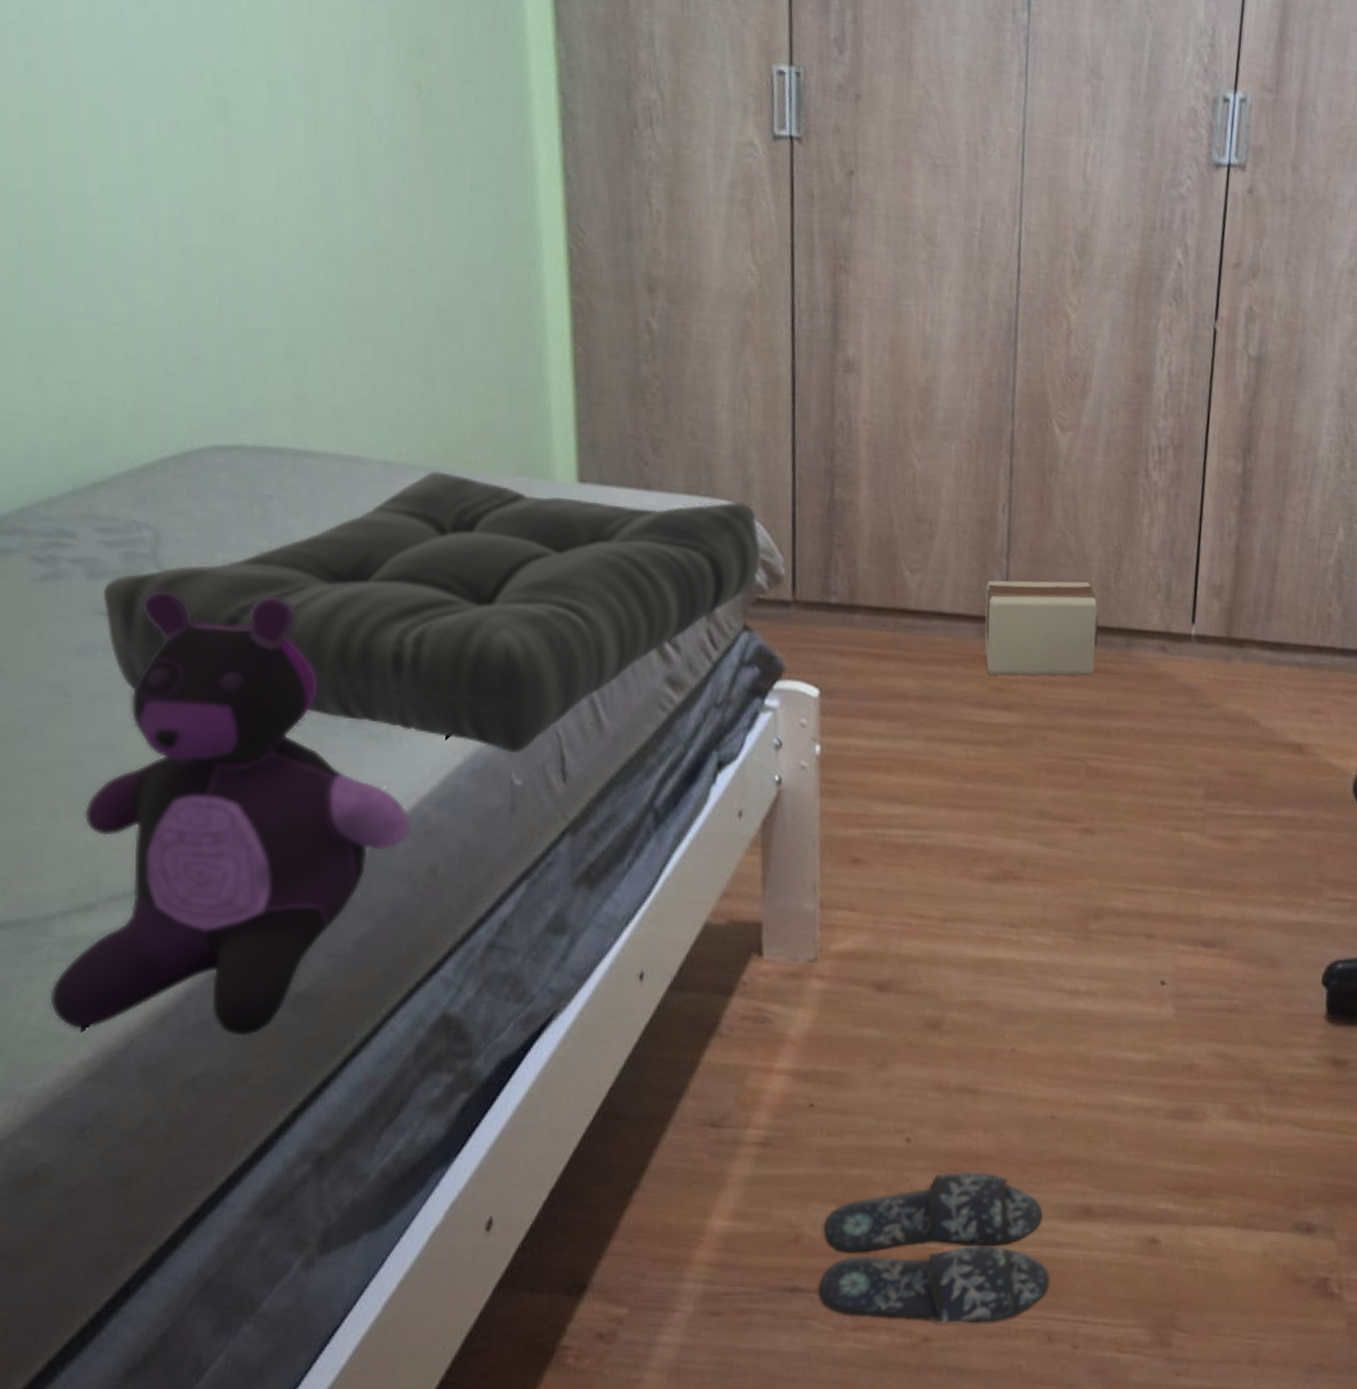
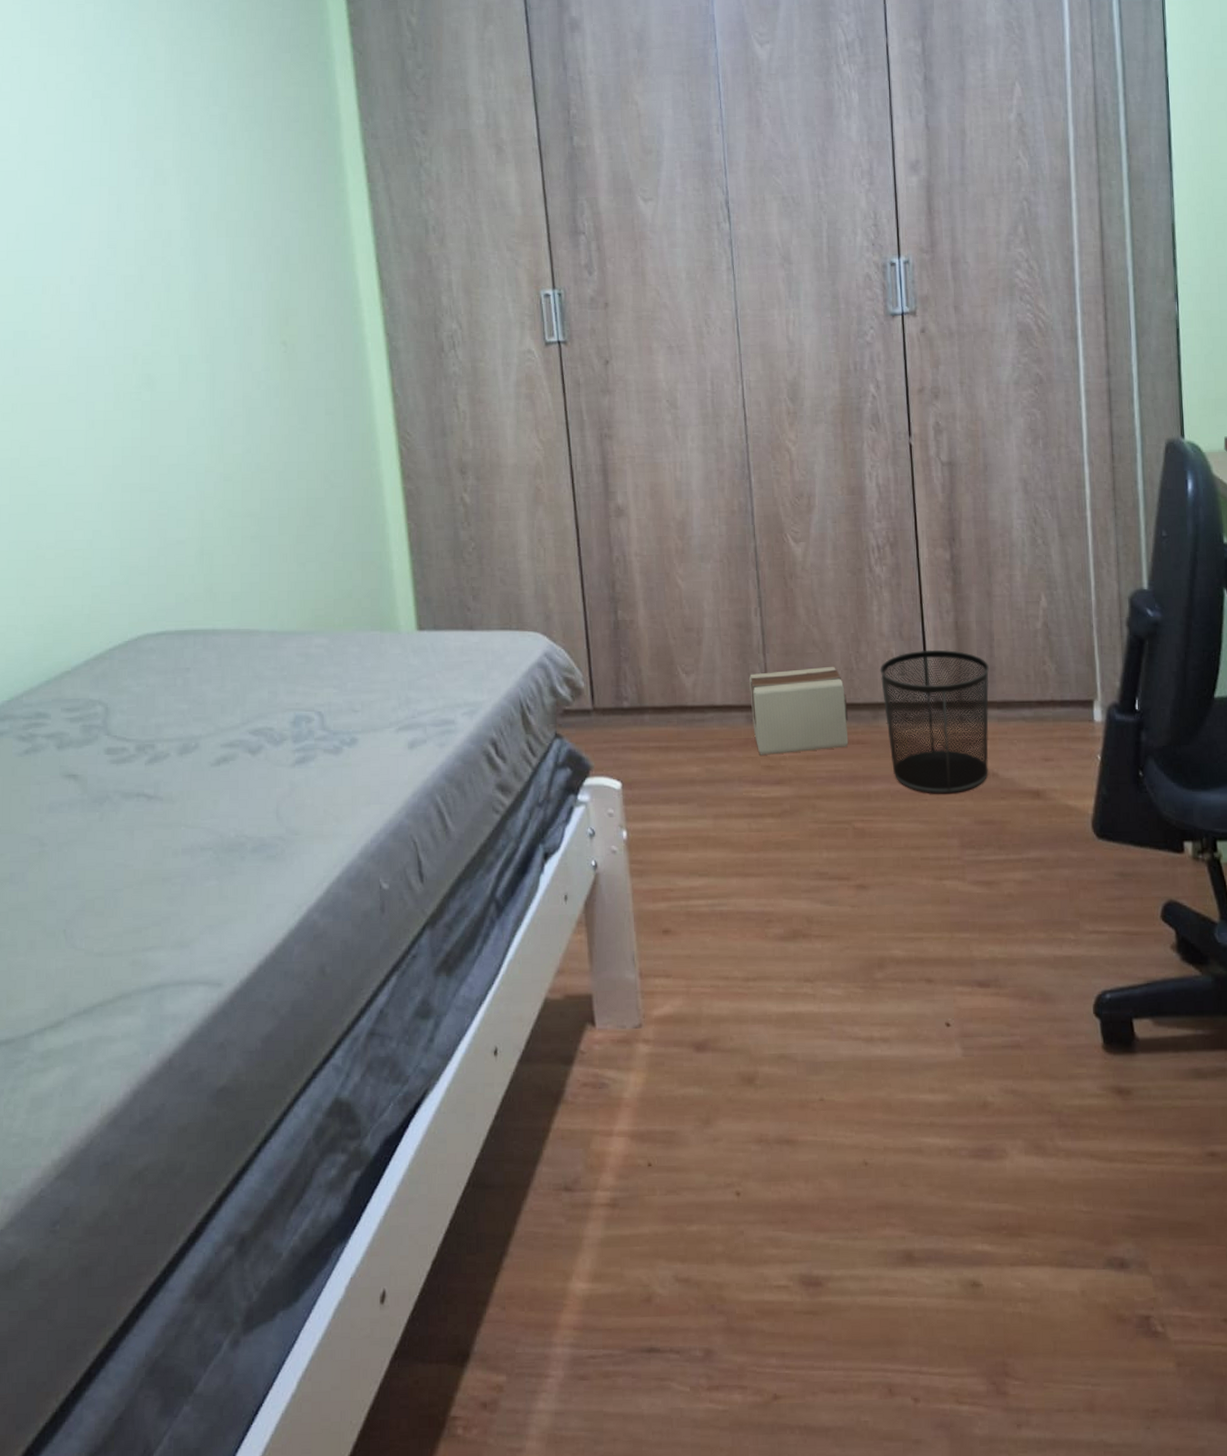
stuffed animal: present [50,589,412,1036] -> none [29,749,304,1132]
seat cushion: present [102,471,761,754] -> none [68,631,564,862]
slippers: present [818,1171,1050,1324] -> none [671,1221,884,1379]
waste bin: none [1140,575,1267,739] -> present [880,650,989,794]

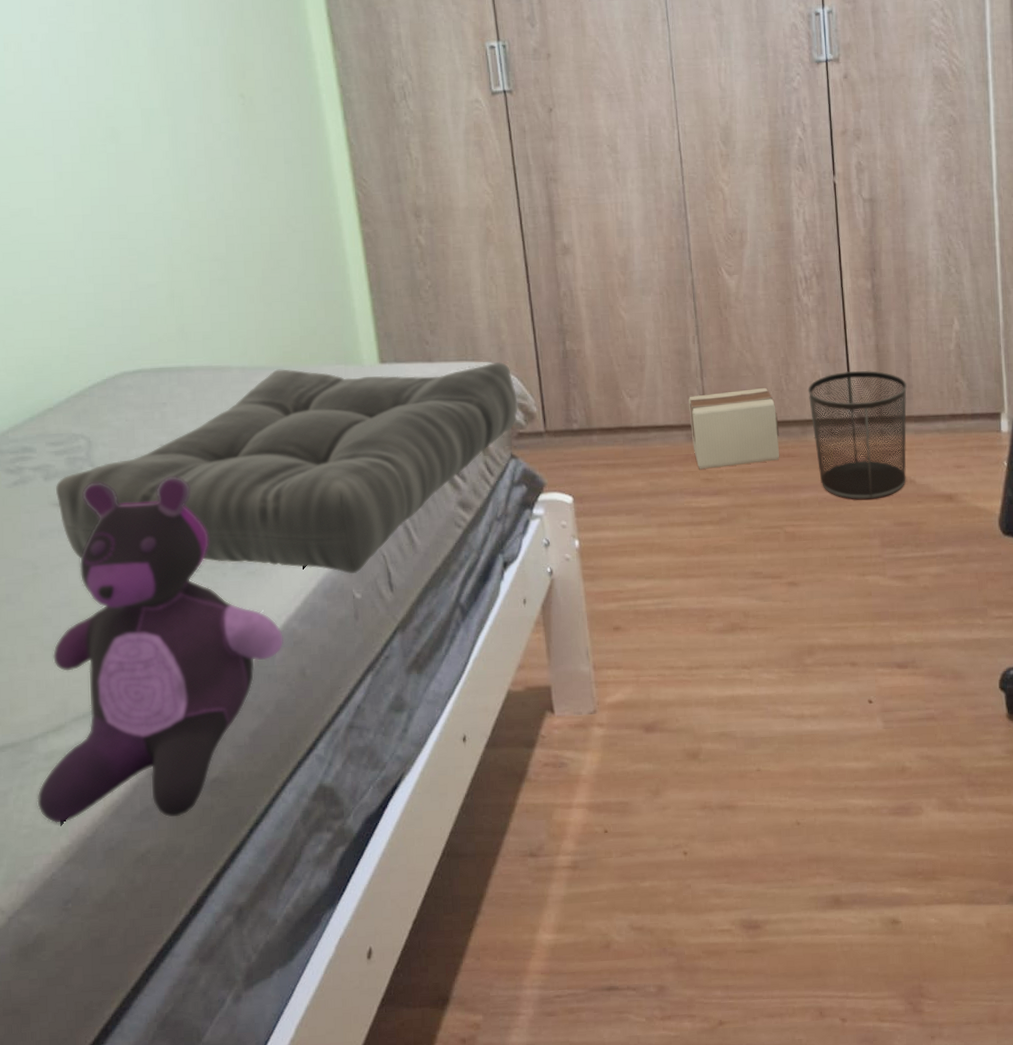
stuffed animal: none [29,749,304,1132] -> present [37,477,285,823]
seat cushion: none [68,631,564,862] -> present [55,361,518,575]

